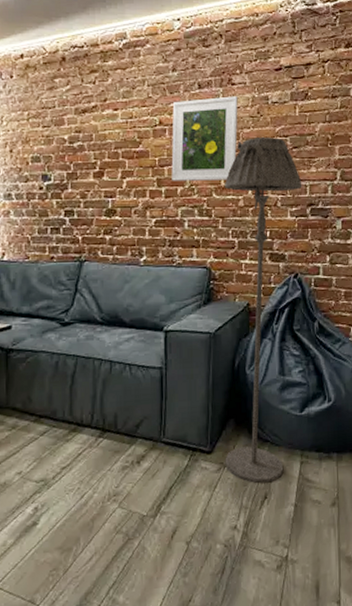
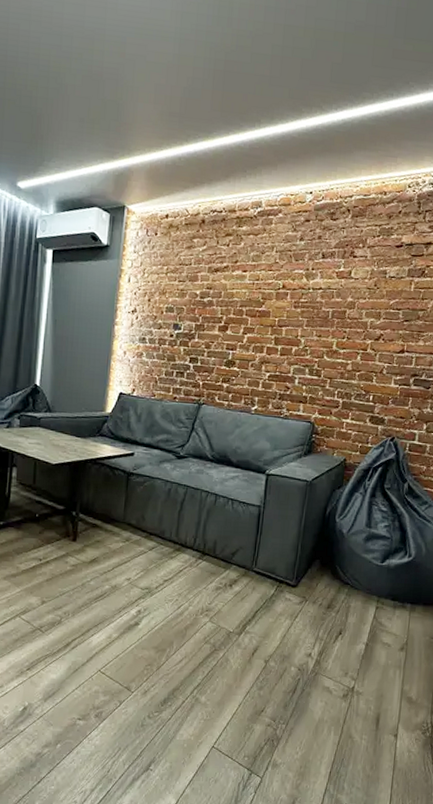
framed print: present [171,96,238,181] -> none [288,267,358,345]
floor lamp: present [225,138,302,483] -> none [307,308,409,621]

